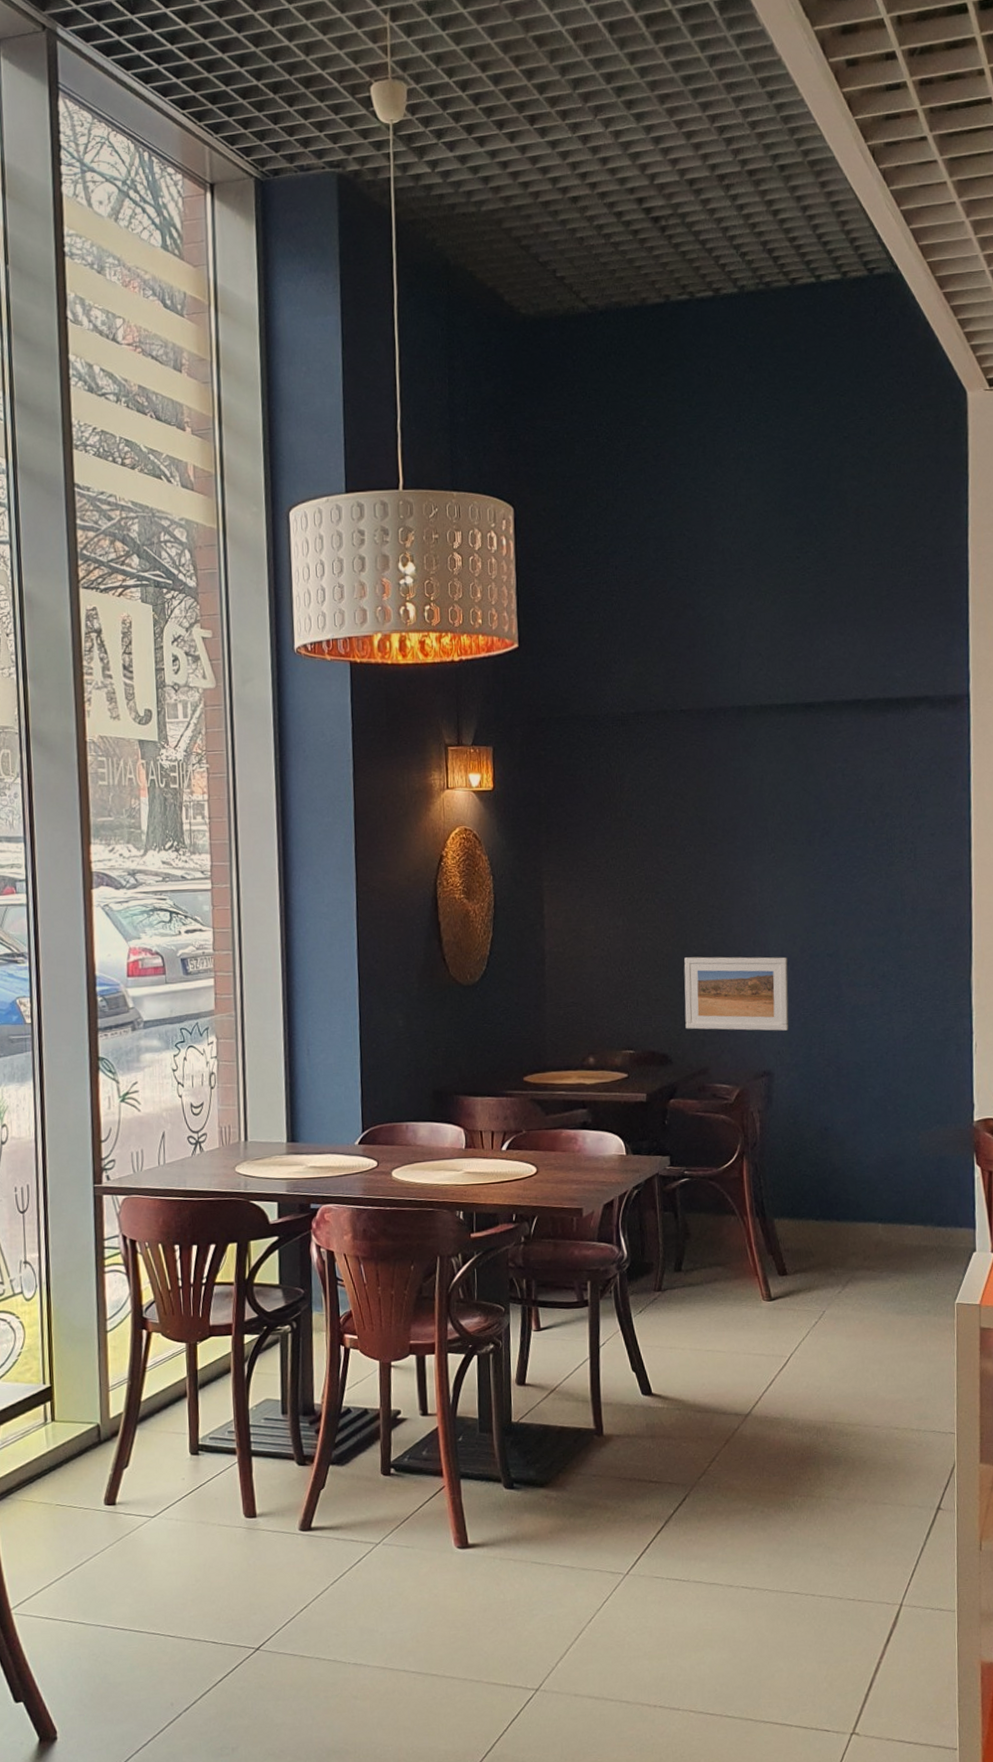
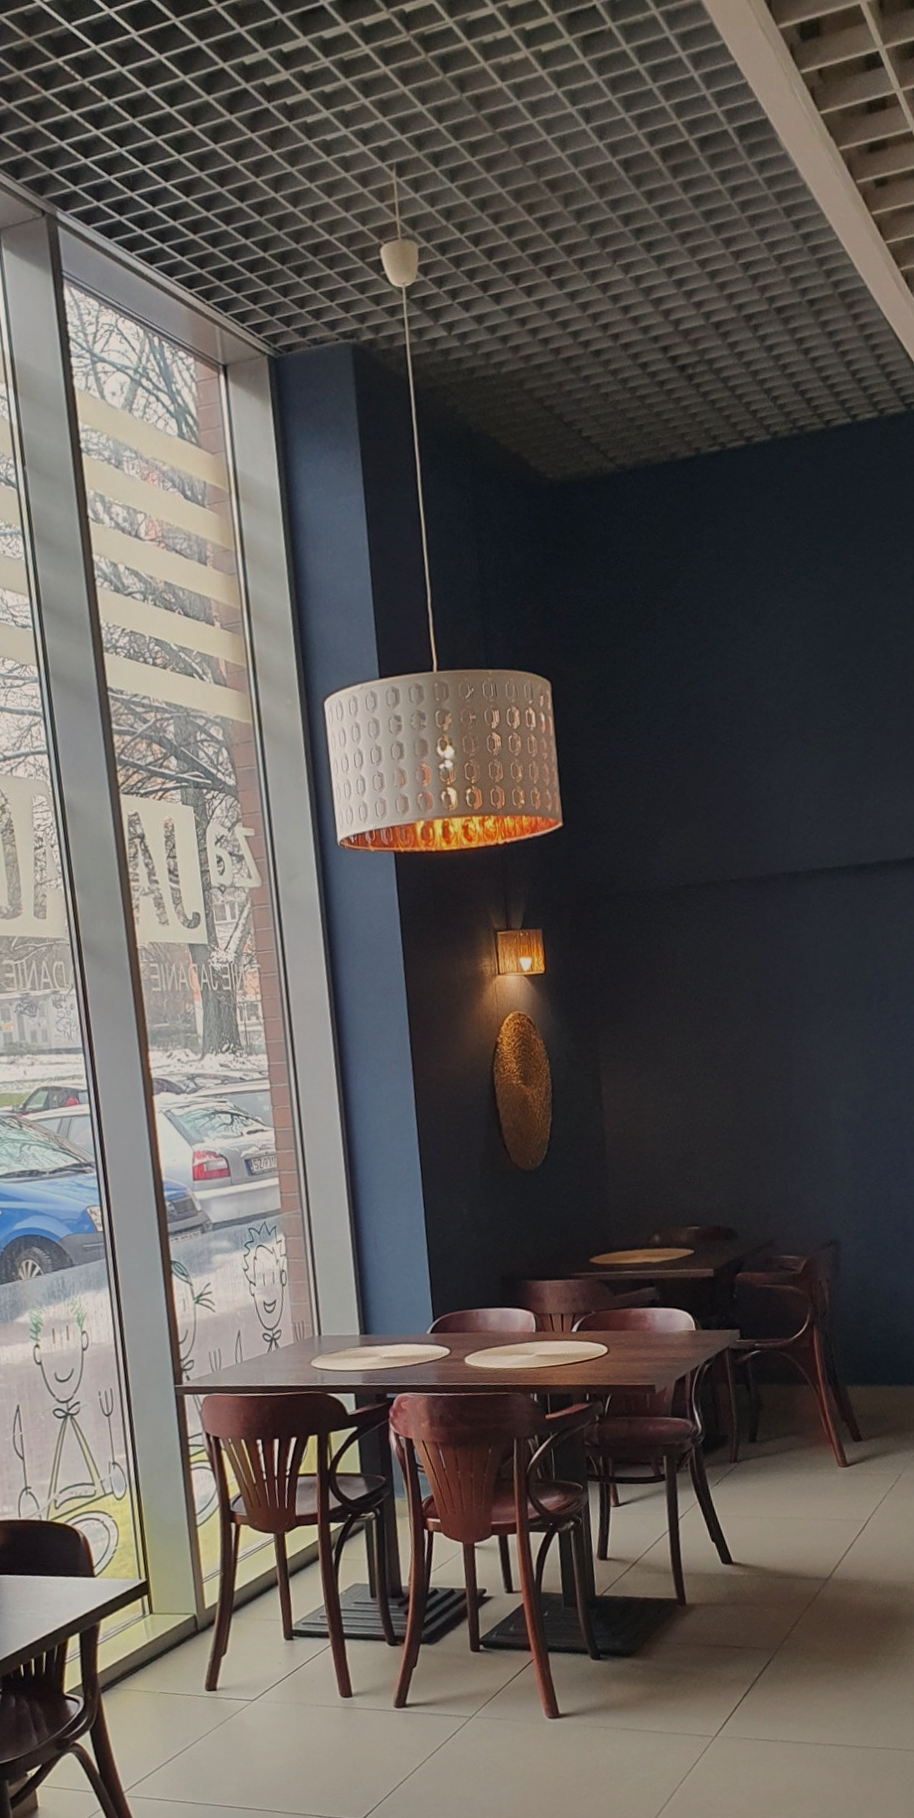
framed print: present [683,956,789,1031] -> none [745,1124,854,1203]

